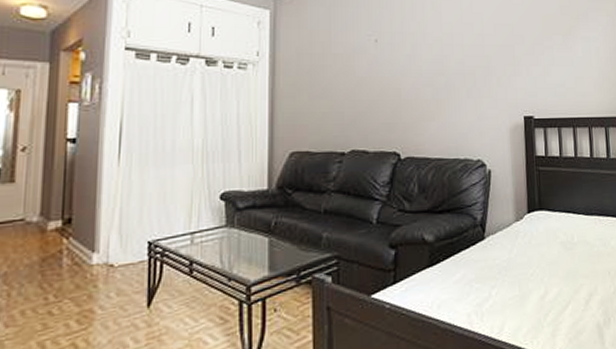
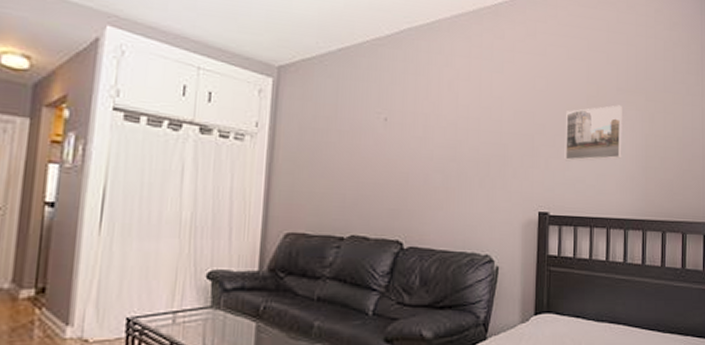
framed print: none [542,12,598,68] -> present [564,105,622,162]

